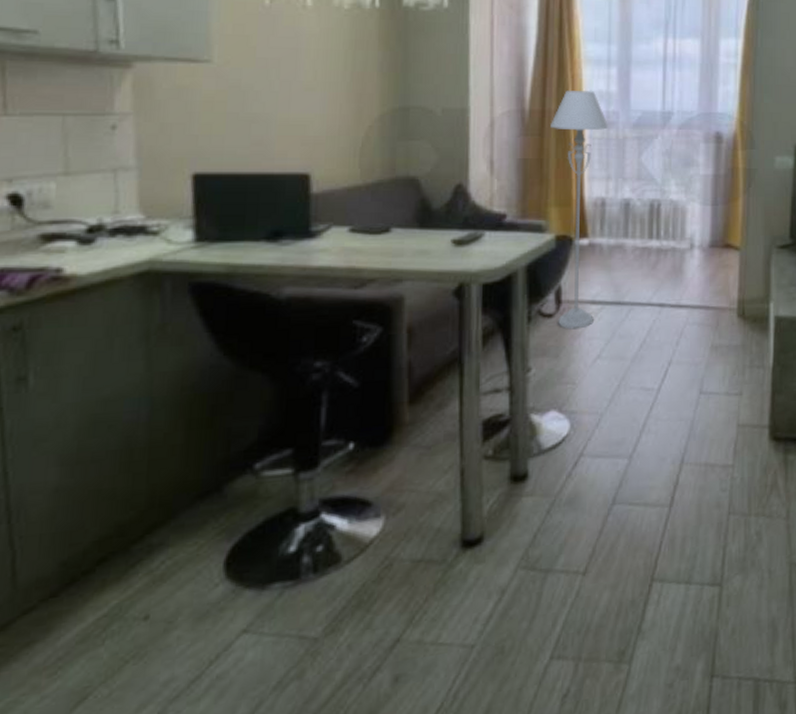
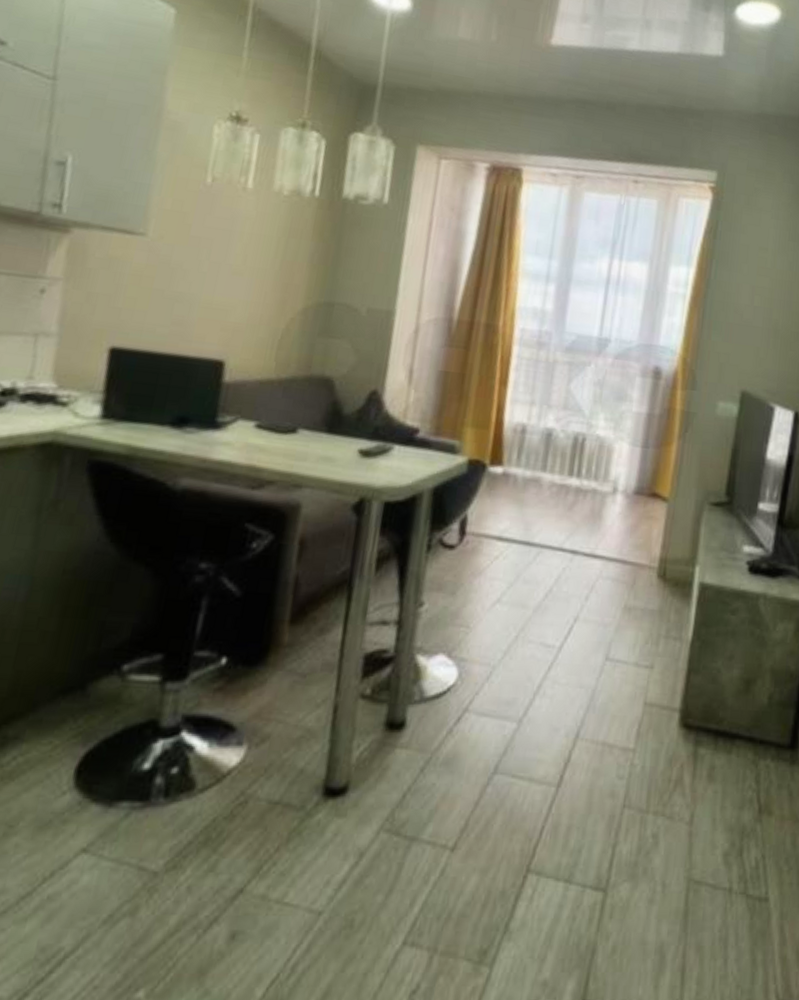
floor lamp: present [549,90,609,330] -> none [459,303,540,567]

